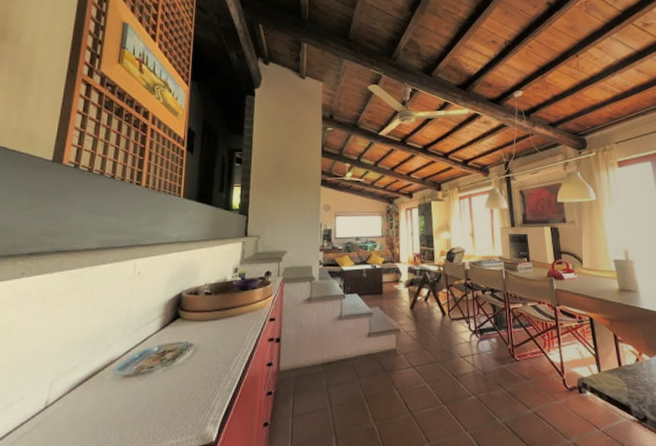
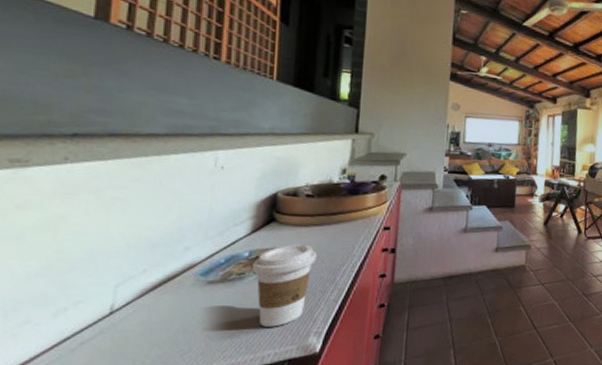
coffee cup: none [160,337,214,417] -> present [252,244,317,327]

